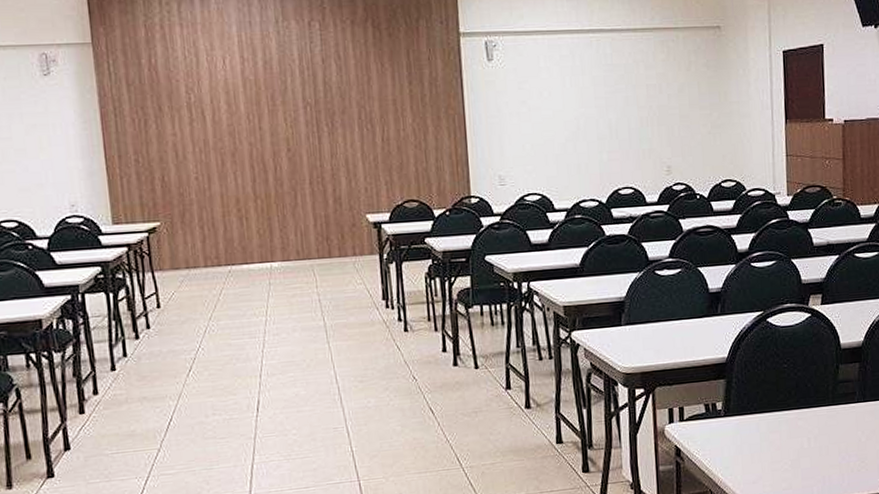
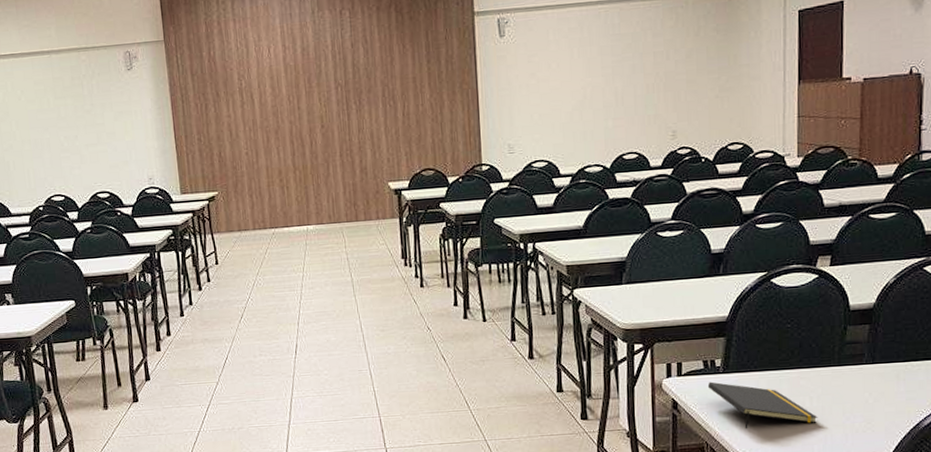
notepad: none [709,426,816,474] -> present [707,381,818,429]

